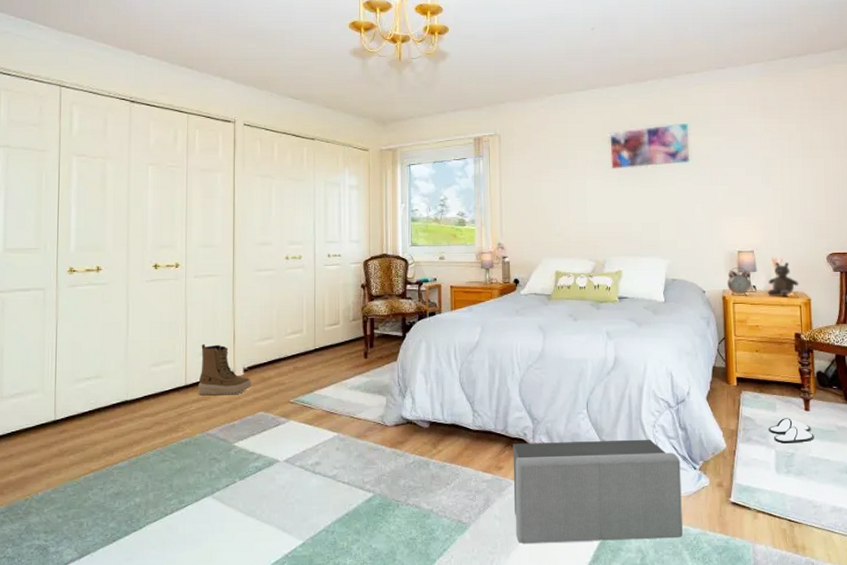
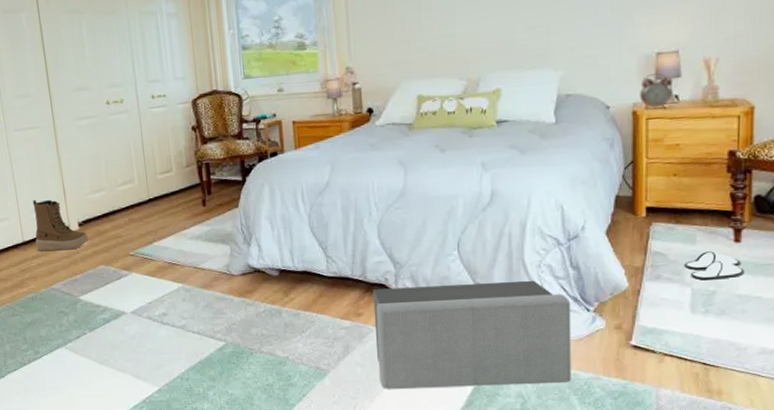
stuffed bear: present [768,261,799,298] -> none [694,62,740,107]

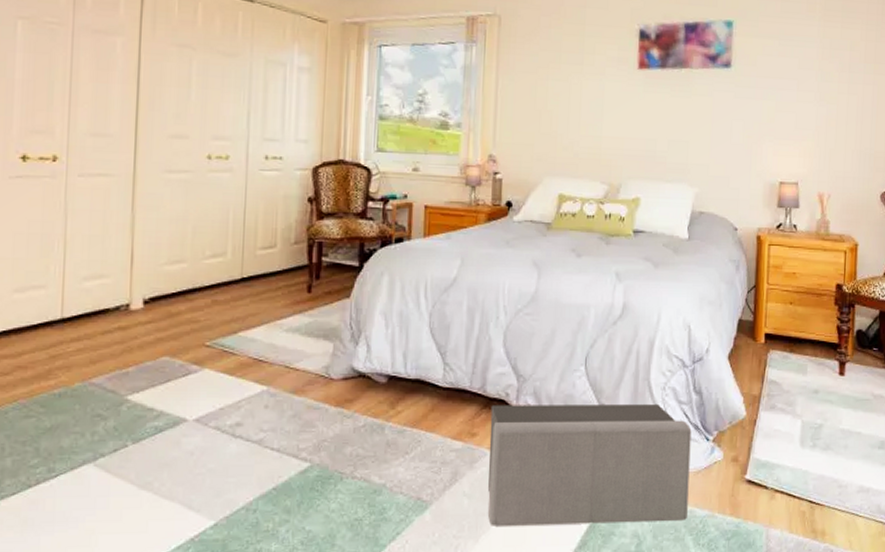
boot: present [32,199,88,252] -> none [79,264,153,334]
alarm clock: present [639,73,672,109] -> none [763,202,792,237]
slippers: present [684,251,745,280] -> none [796,383,847,413]

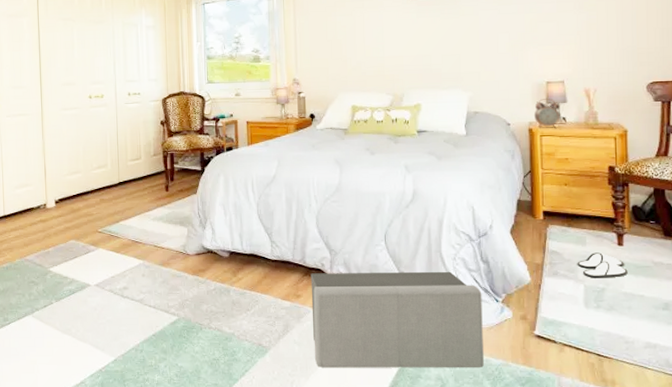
alarm clock: none [763,202,792,237] -> present [533,99,560,128]
slippers: none [796,383,847,413] -> present [577,252,628,278]

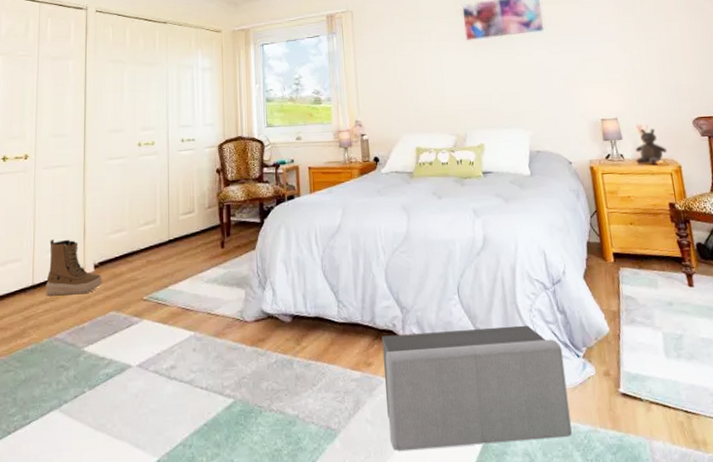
boot: none [15,177,62,225] -> present [46,239,102,296]
alarm clock: present [533,99,560,128] -> none [592,136,618,165]
slippers: present [577,252,628,278] -> none [652,295,702,324]
stuffed bear: none [579,92,615,129] -> present [635,128,668,166]

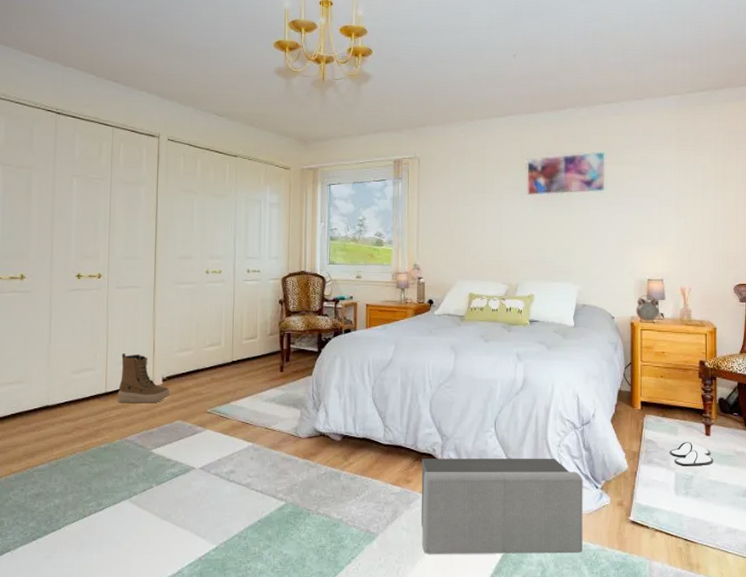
alarm clock: none [592,136,618,165] -> present [635,295,659,323]
stuffed bear: present [635,128,668,166] -> none [675,290,706,326]
slippers: none [652,295,702,324] -> present [669,442,713,466]

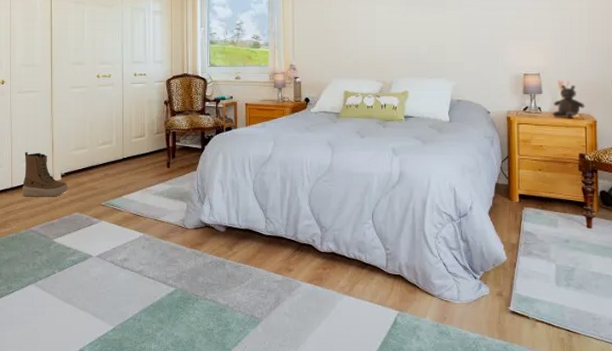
storage ottoman: present [421,458,583,554] -> none [302,248,462,342]
alarm clock: present [635,295,659,323] -> none [511,90,536,117]
slippers: present [669,442,713,466] -> none [549,234,596,258]
stuffed bear: none [675,290,706,326] -> present [553,84,585,119]

